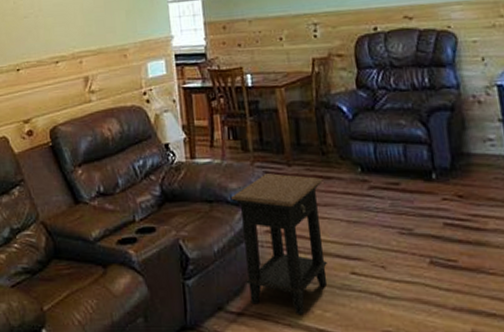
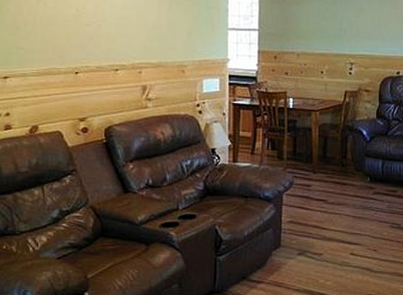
side table: present [230,173,328,316] -> none [263,178,340,284]

